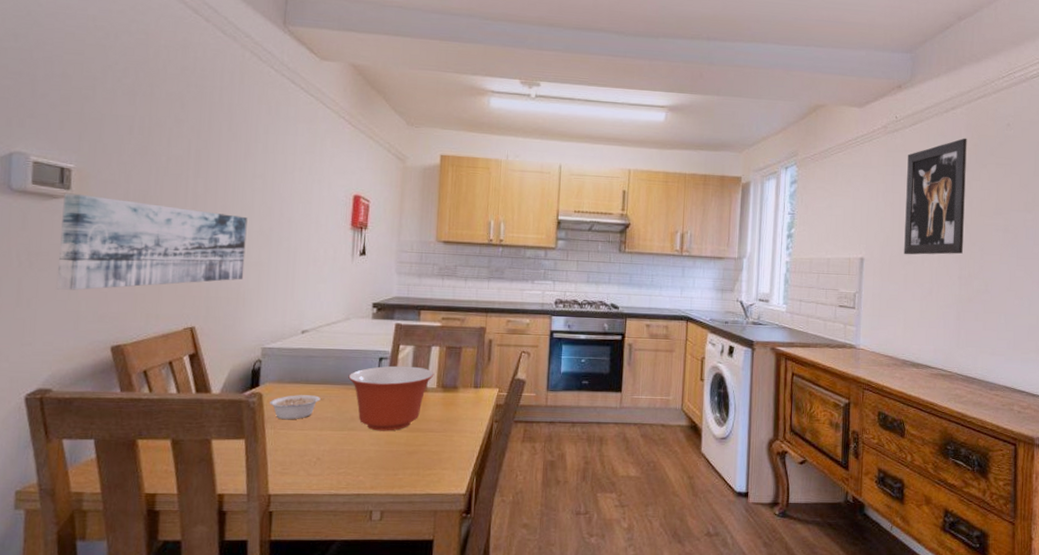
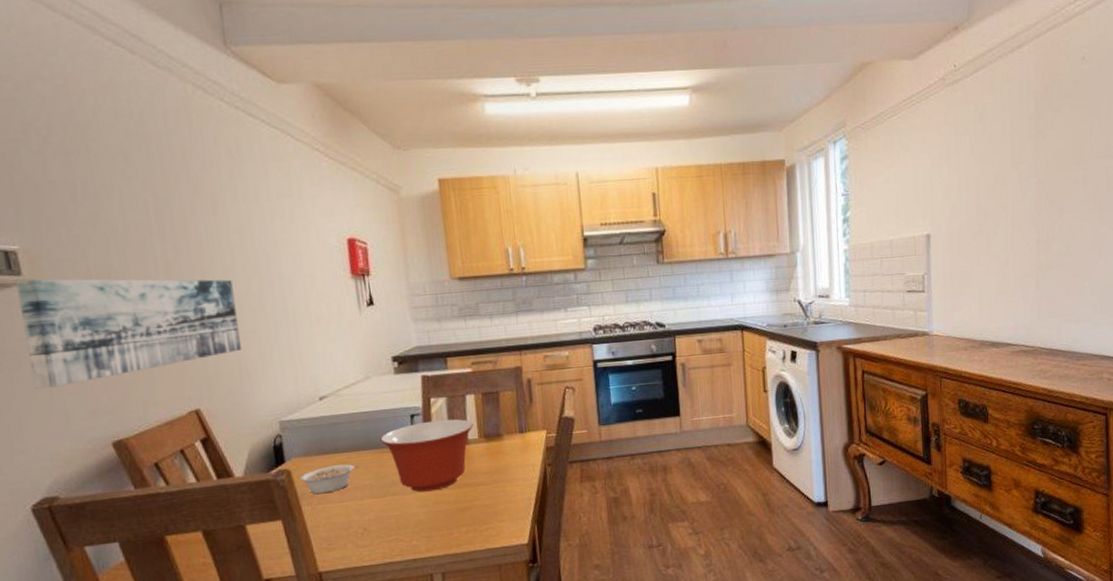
wall art: present [904,138,967,255] -> none [971,80,1039,225]

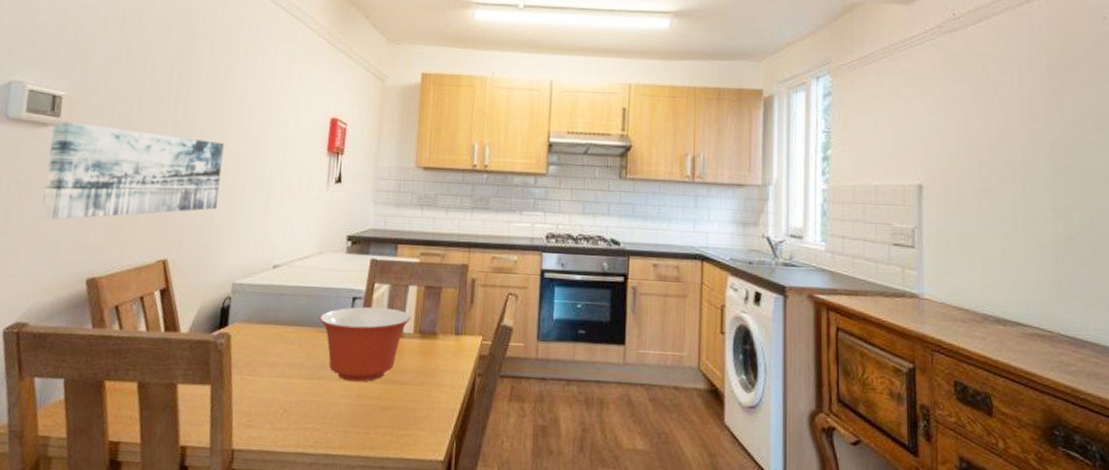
legume: present [299,464,359,495] -> none [236,337,294,365]

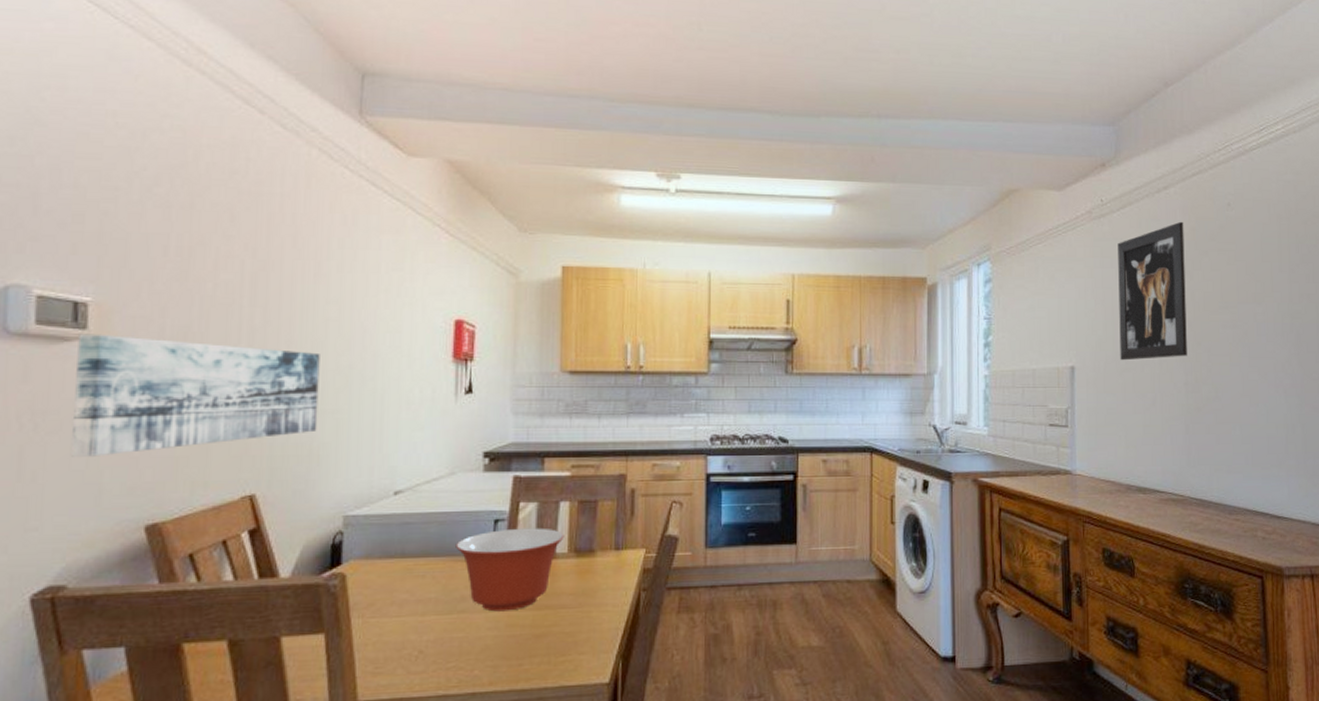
wall art: none [972,36,1056,181] -> present [1118,221,1187,361]

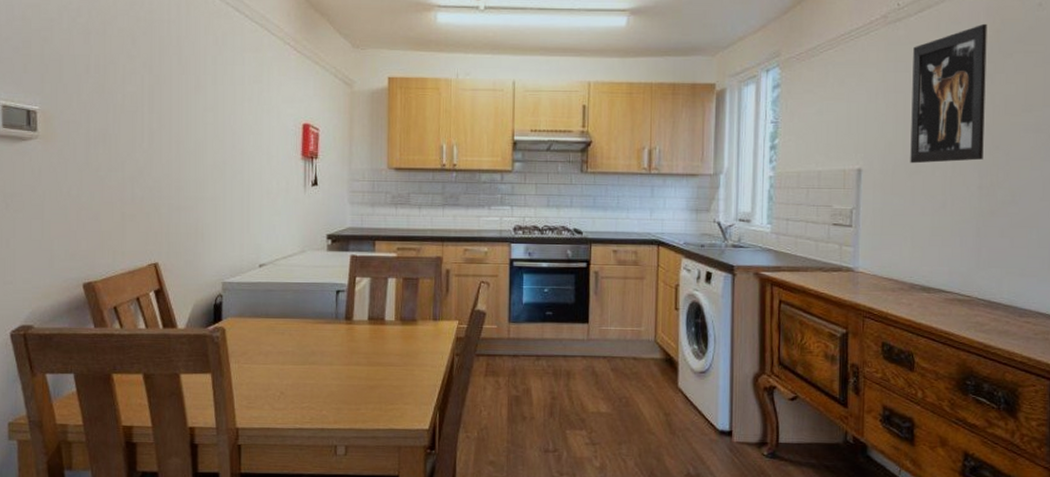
wall art: present [70,333,320,457] -> none [30,135,201,230]
mixing bowl: present [456,528,565,612] -> none [307,298,392,365]

